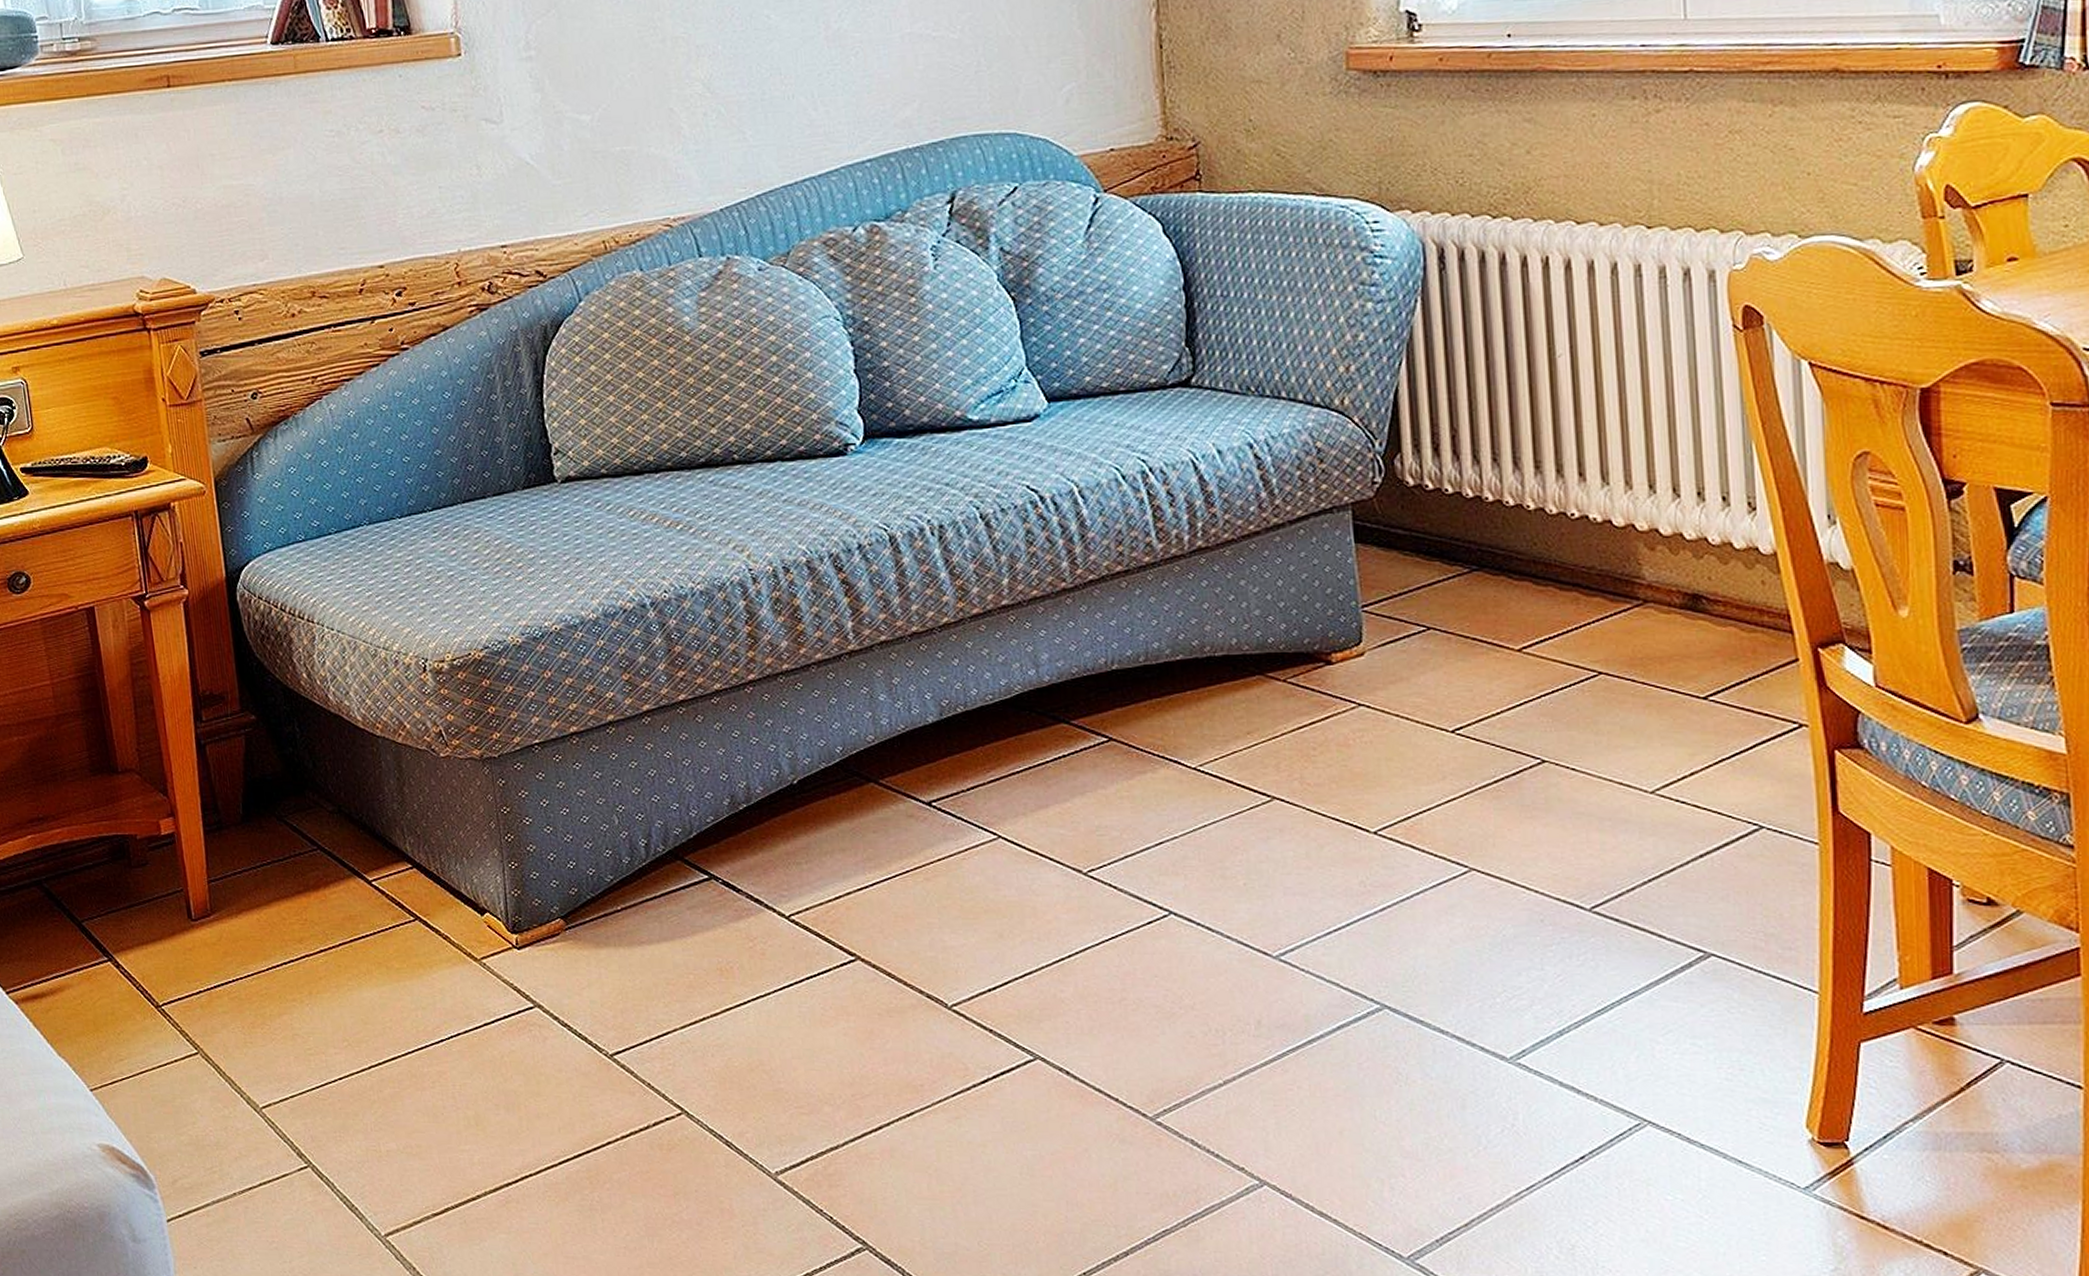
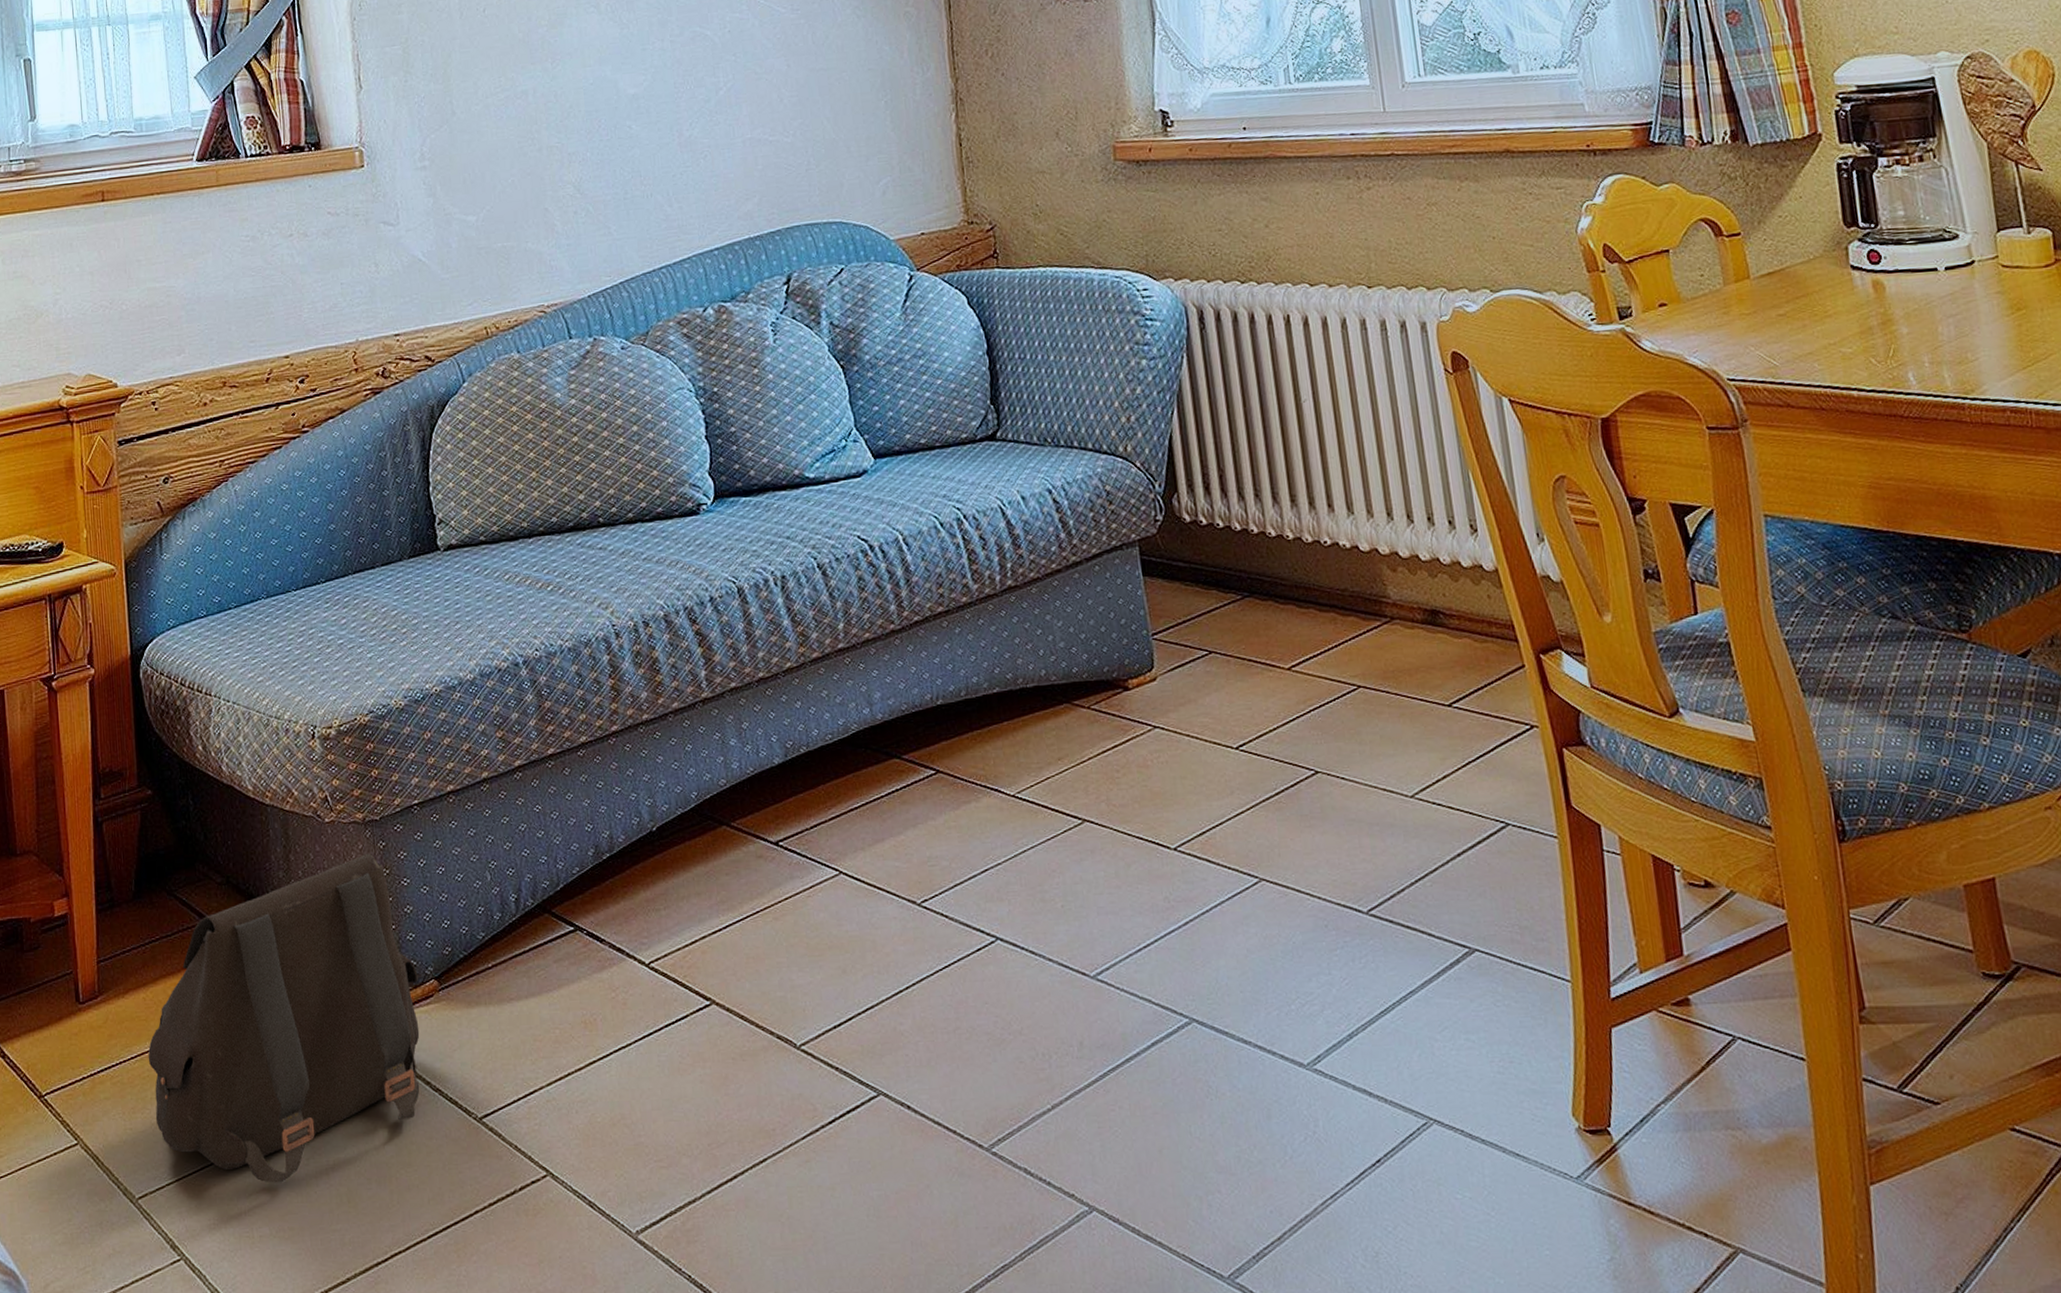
satchel: none [264,790,548,1103] -> present [148,853,420,1183]

